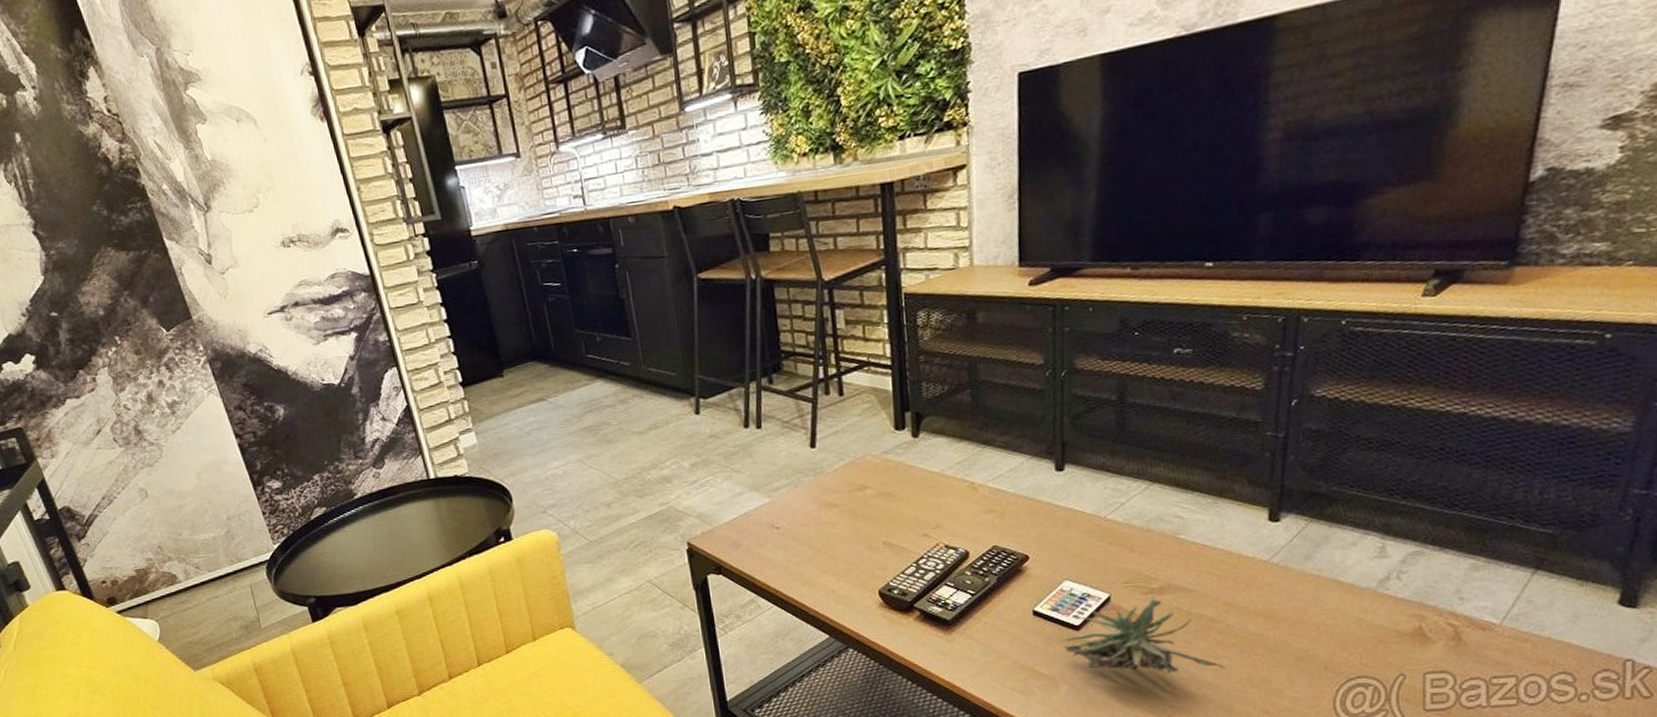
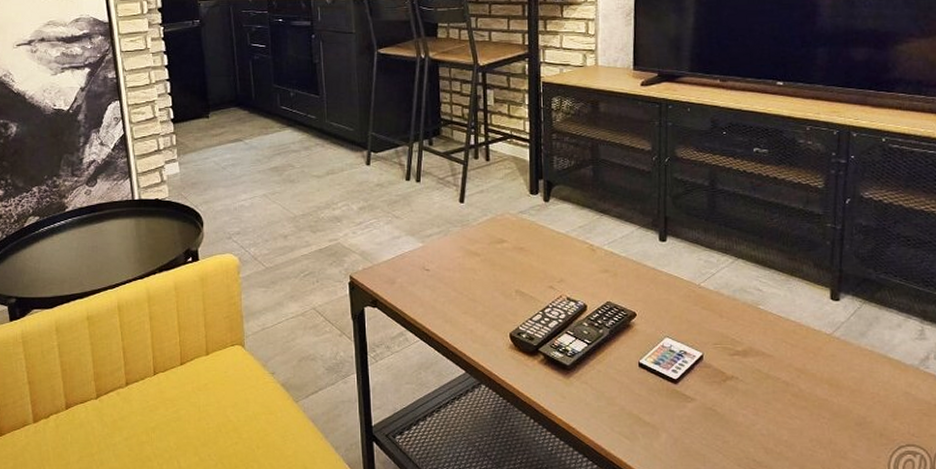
succulent plant: present [1058,593,1226,674] -> none [659,356,799,430]

